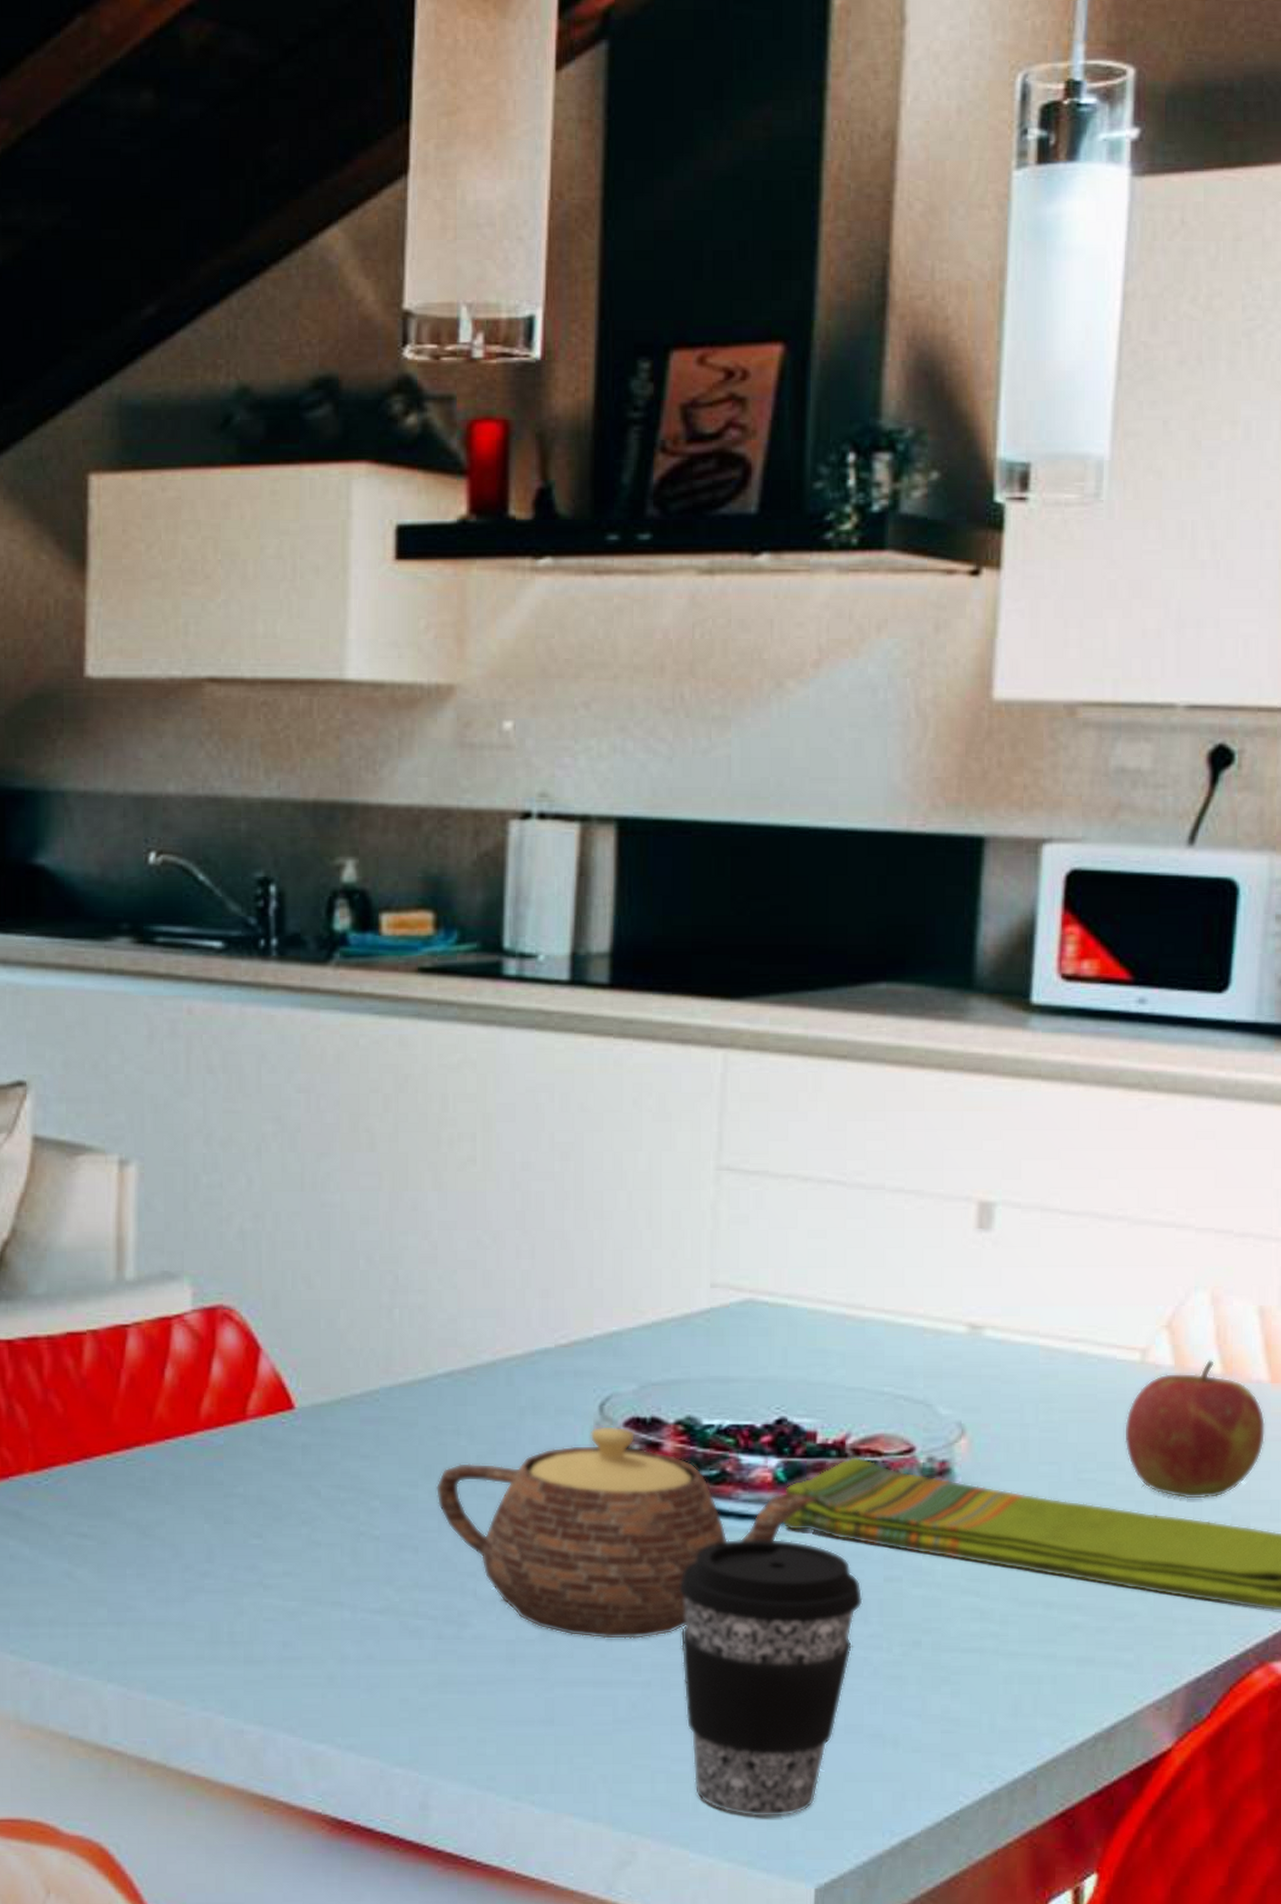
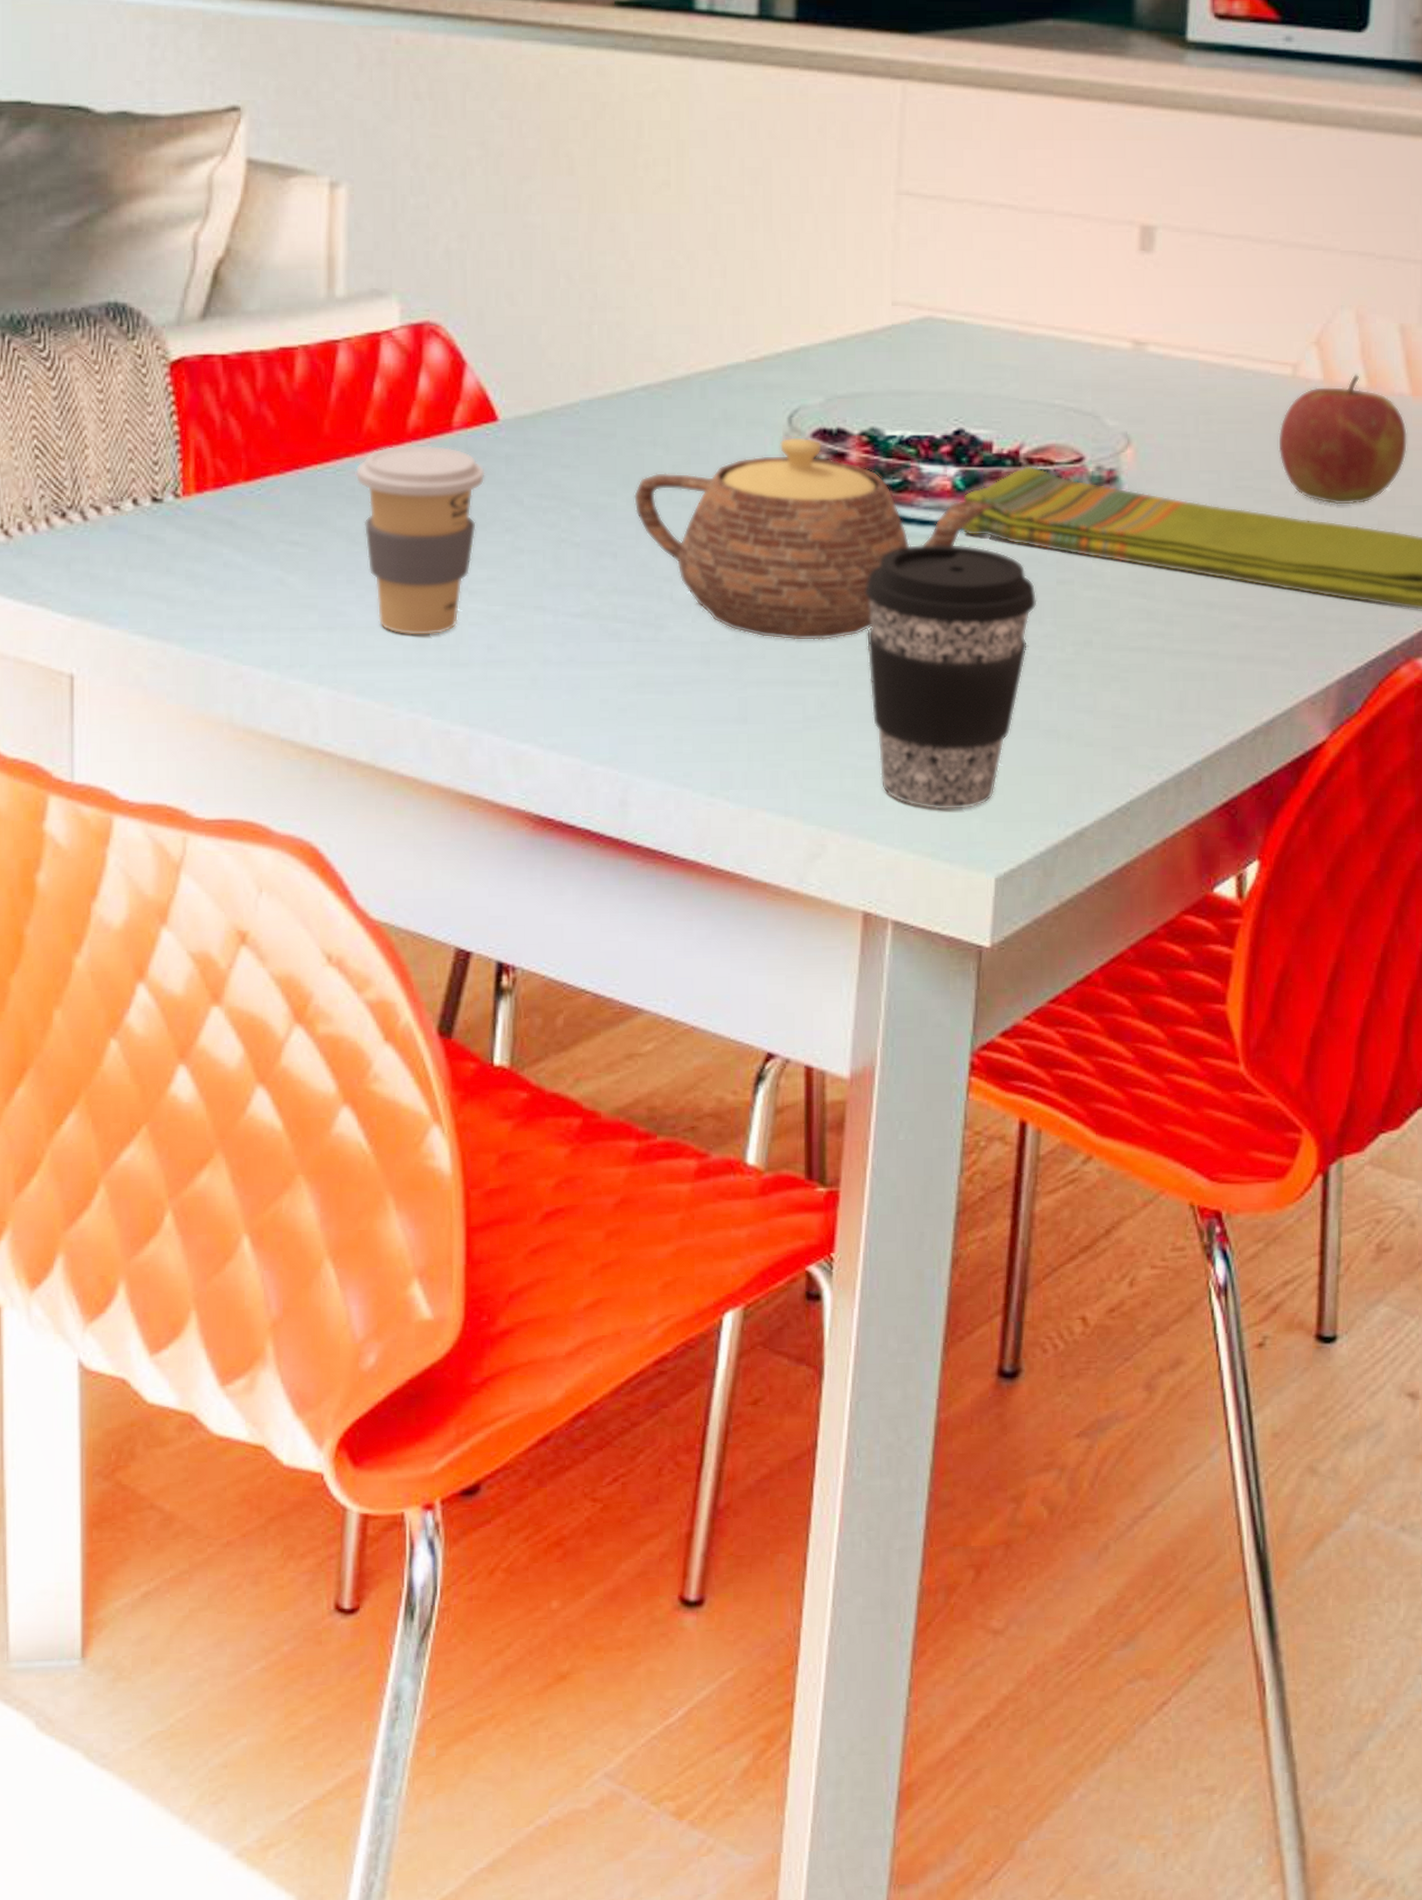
coffee cup: none [146,1433,281,1633] -> present [355,444,485,637]

